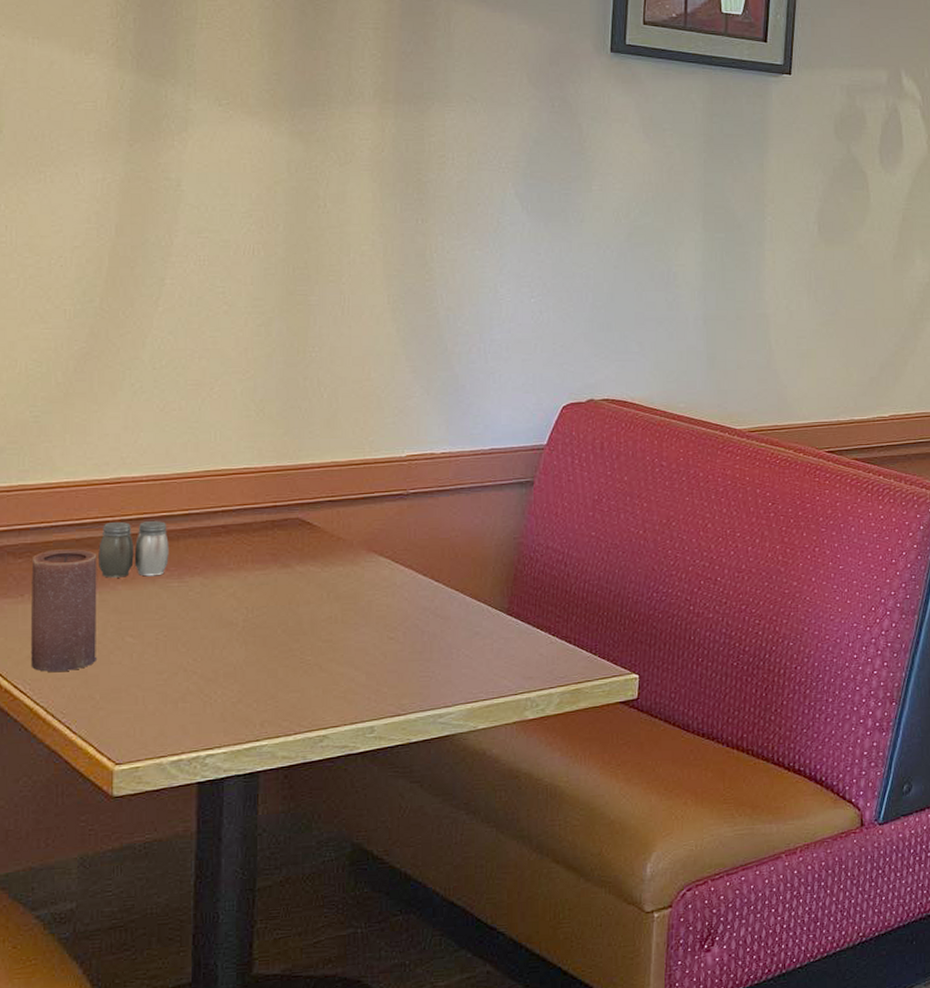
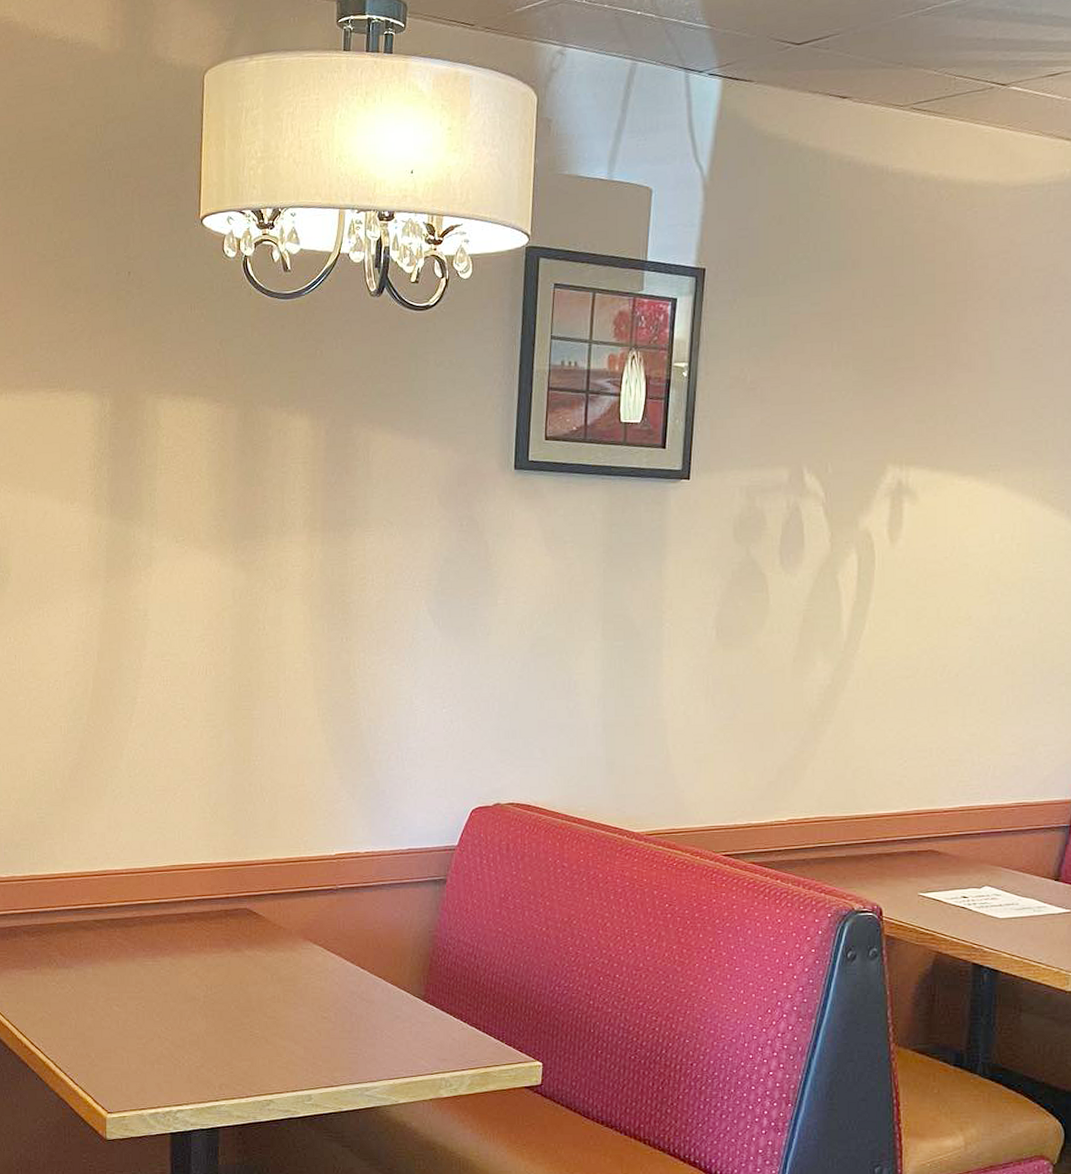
candle: present [30,549,98,672] -> none [41,930,92,1032]
salt and pepper shaker: present [98,521,169,578] -> none [91,907,145,956]

